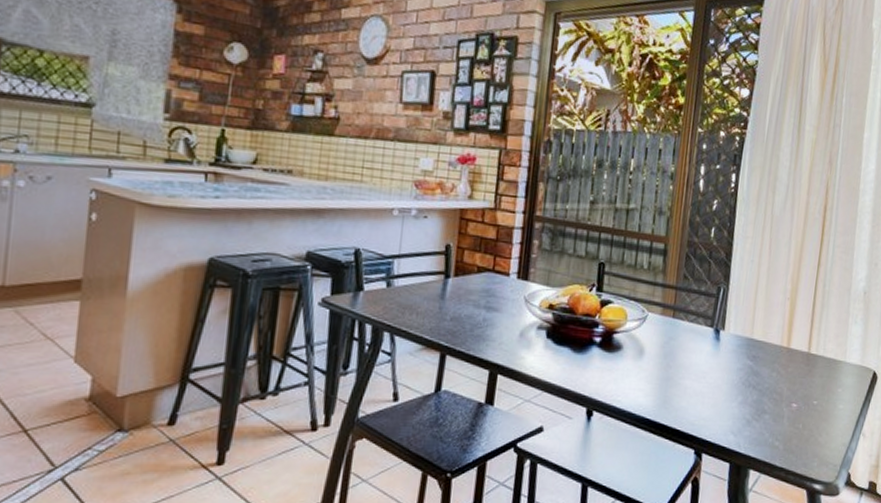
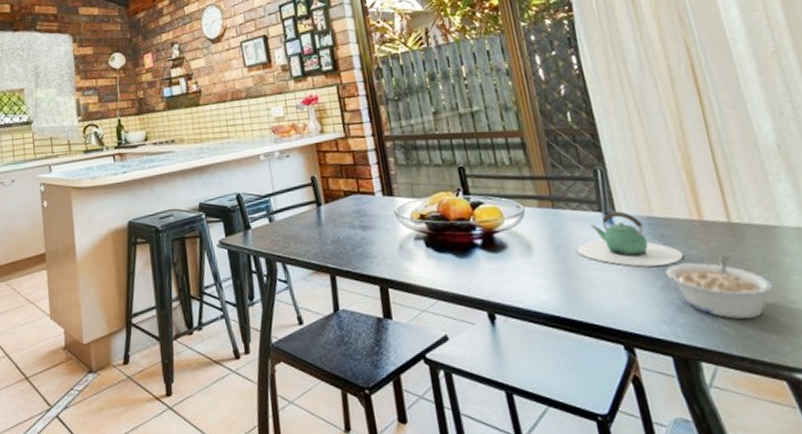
teapot: none [682,329,766,383] -> present [577,211,684,267]
legume: none [747,381,823,437] -> present [665,255,773,320]

